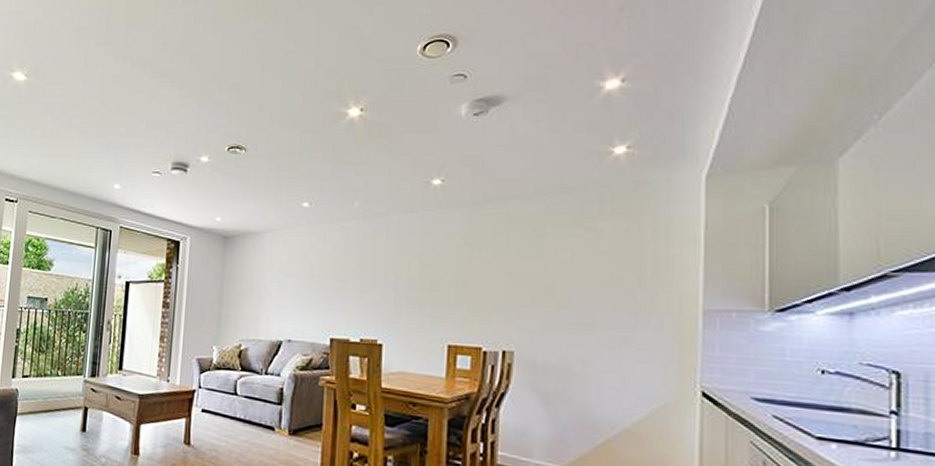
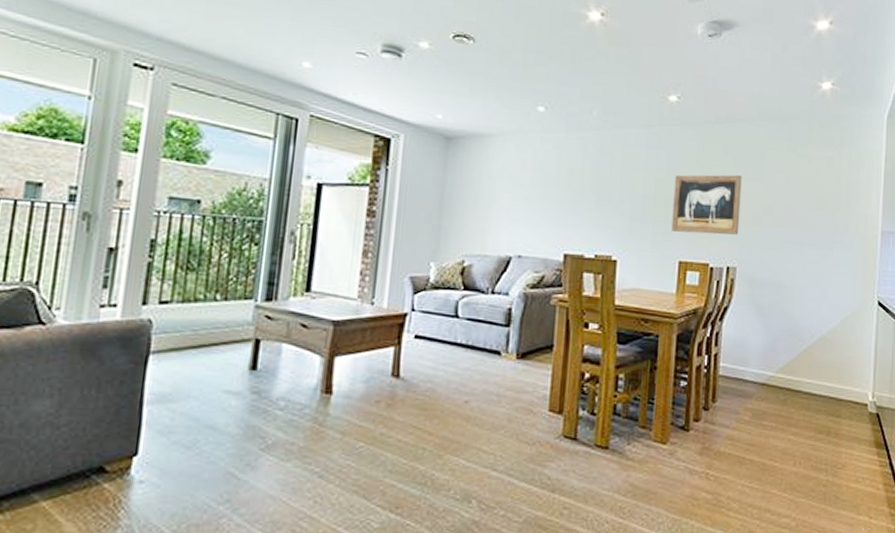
wall art: none [439,254,517,318] -> present [671,174,742,235]

